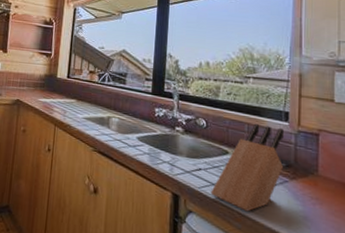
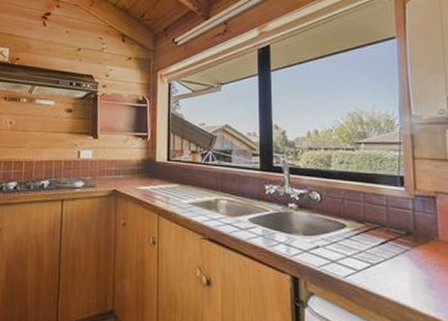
knife block: present [210,123,284,212] -> none [331,191,403,287]

